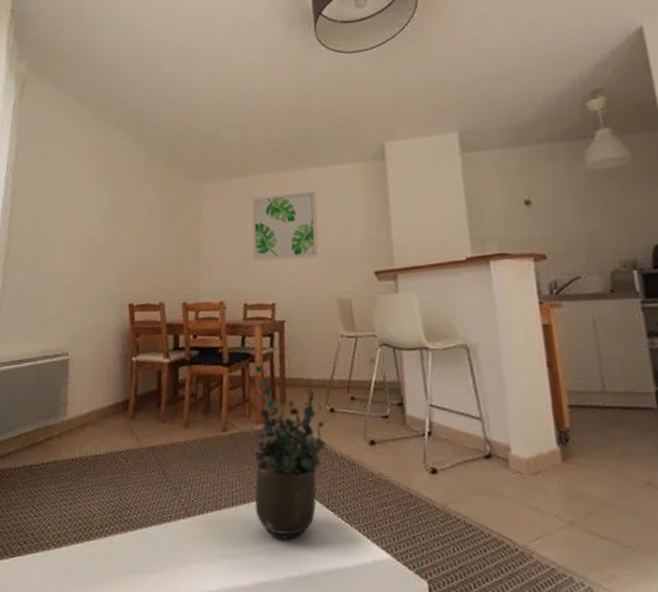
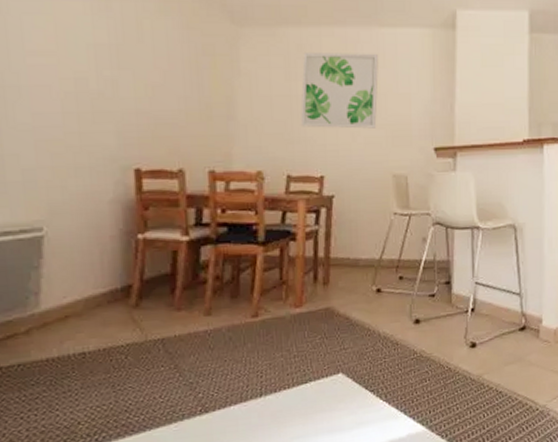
potted plant: present [254,365,326,540] -> none [286,244,370,424]

